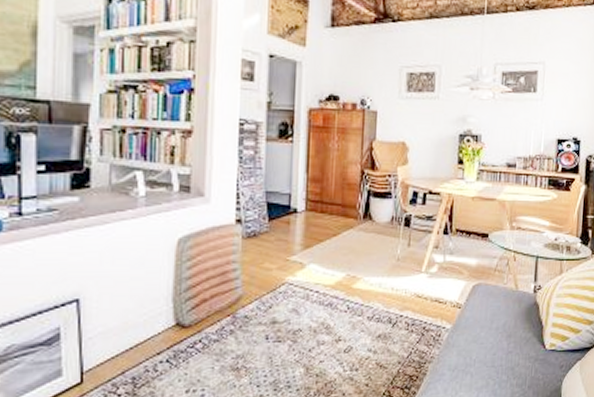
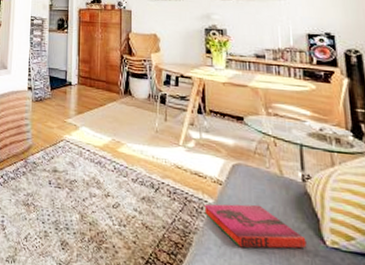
hardback book: none [441,322,530,367] -> present [203,204,307,249]

